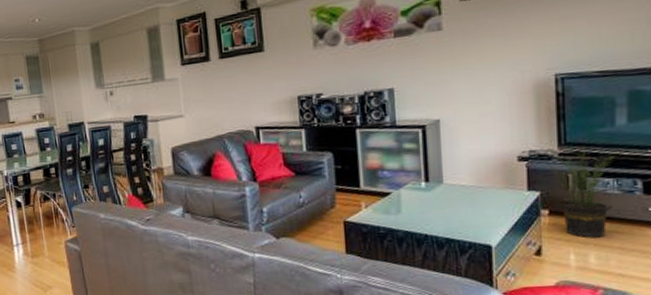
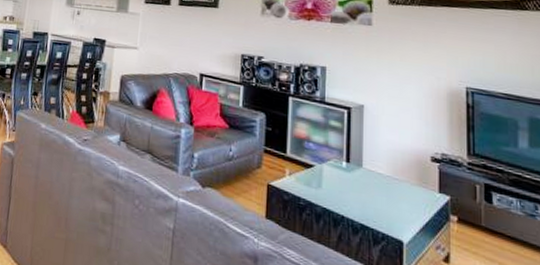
potted plant: present [549,147,617,238] -> none [459,159,520,257]

